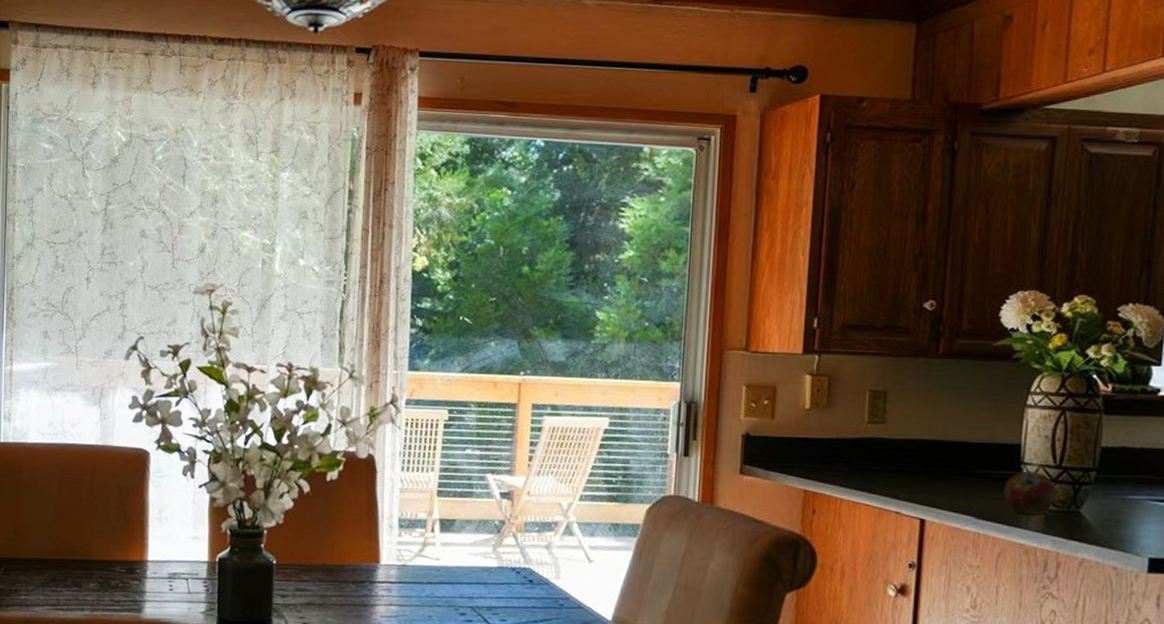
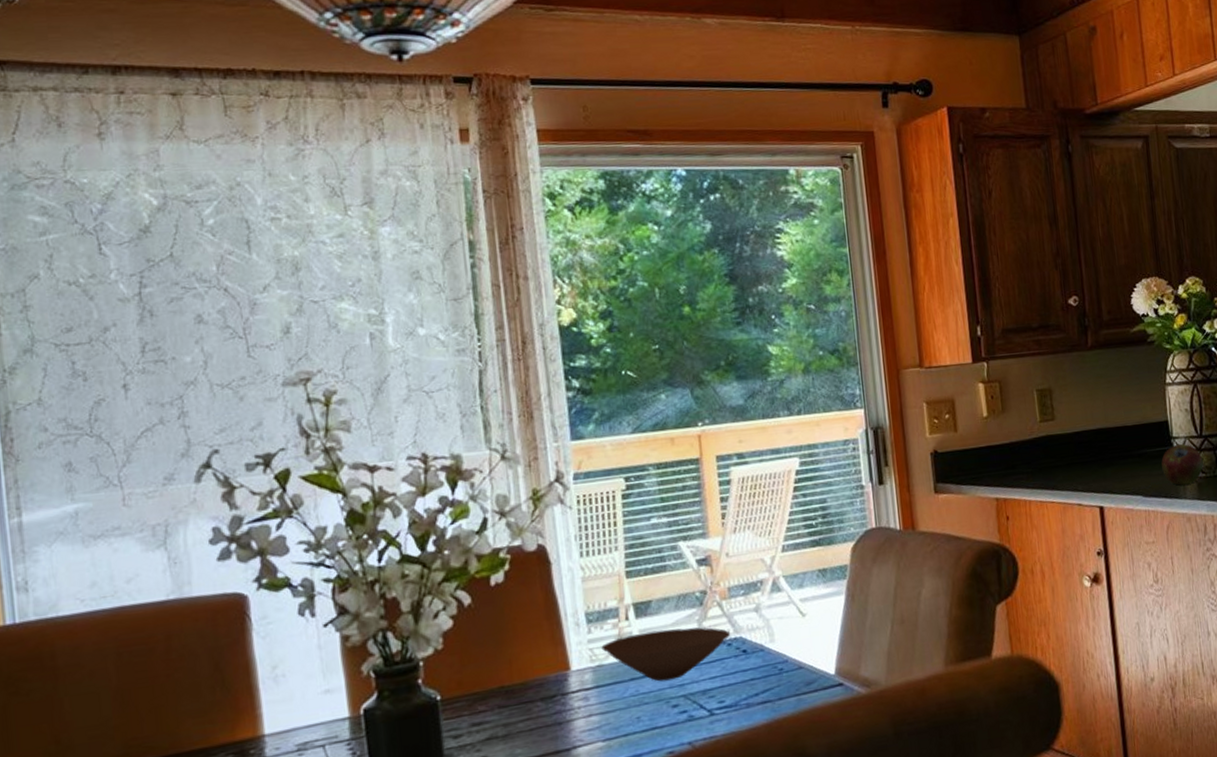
bowl: none [408,545,521,591] -> present [601,627,731,682]

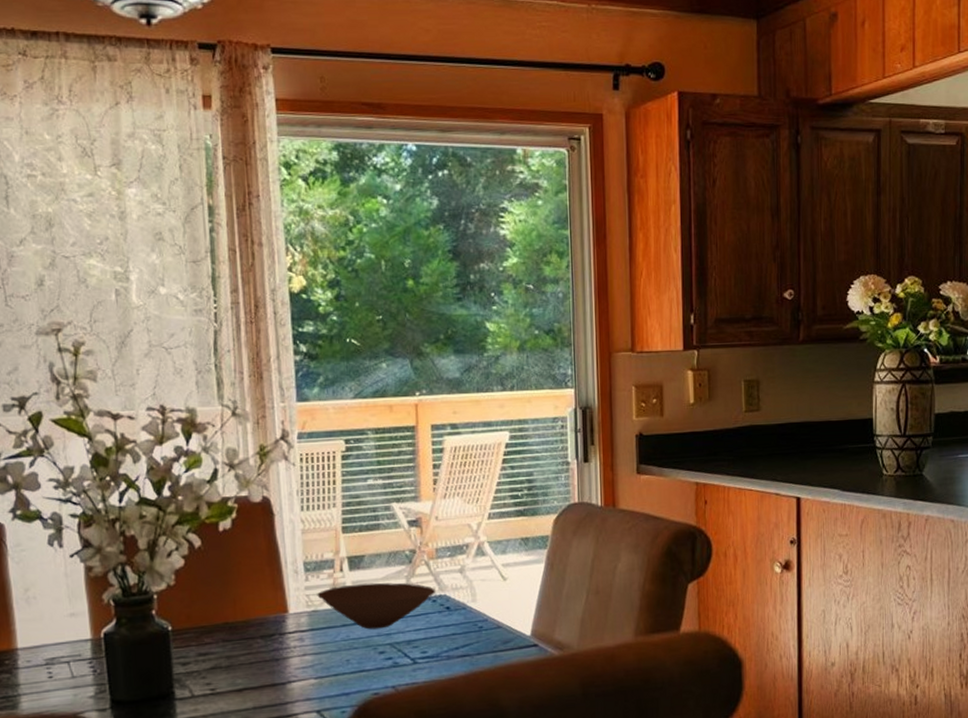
fruit: present [1161,443,1203,486] -> none [862,441,904,482]

